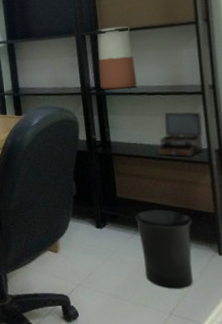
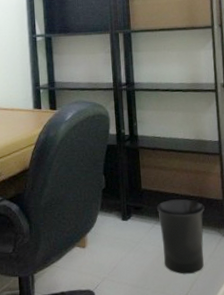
vase: present [96,26,137,90] -> none [129,26,163,86]
decorative box: present [157,111,203,157] -> none [178,107,215,149]

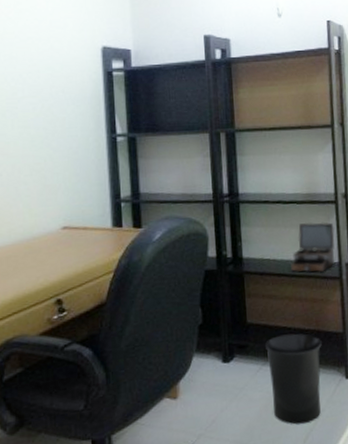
decorative box: none [178,107,215,149] -> present [291,222,335,272]

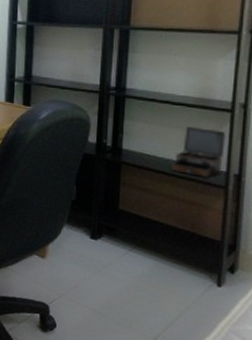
waste bin: present [265,333,322,424] -> none [135,227,195,315]

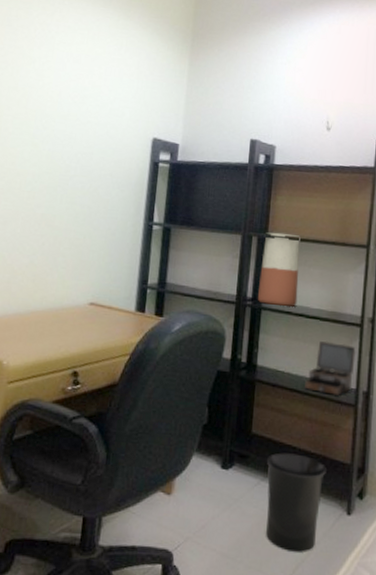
vase: none [120,23,165,94] -> present [257,232,301,307]
waste bin: none [135,227,195,315] -> present [266,452,326,552]

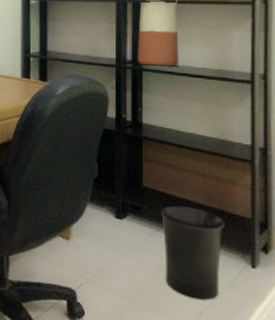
decorative box: present [305,341,356,395] -> none [194,99,248,151]

